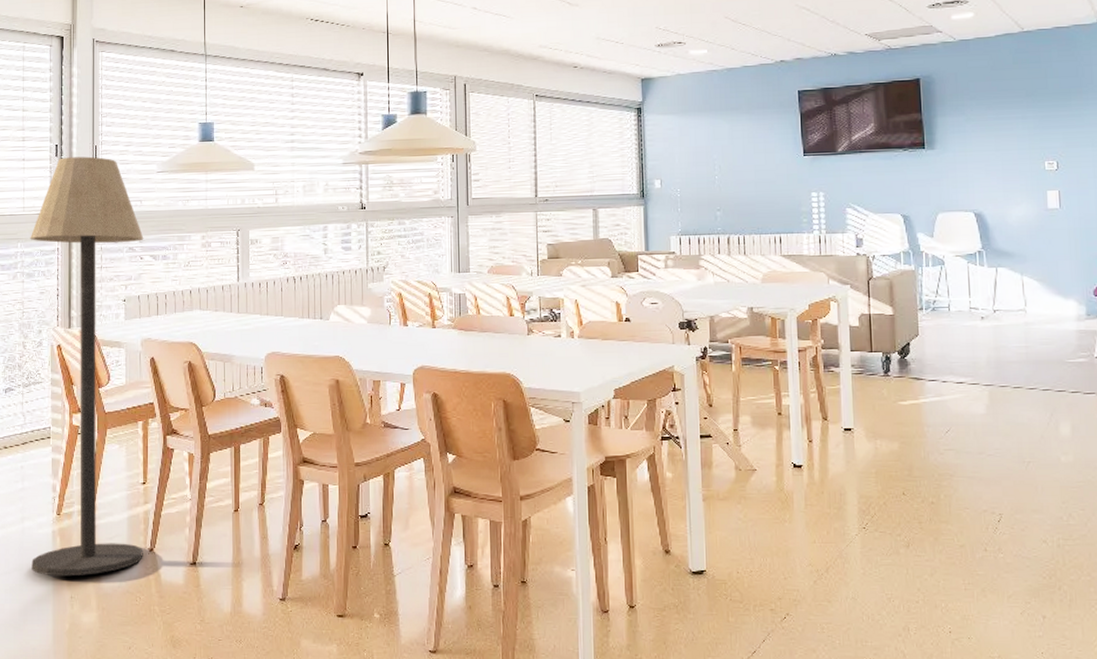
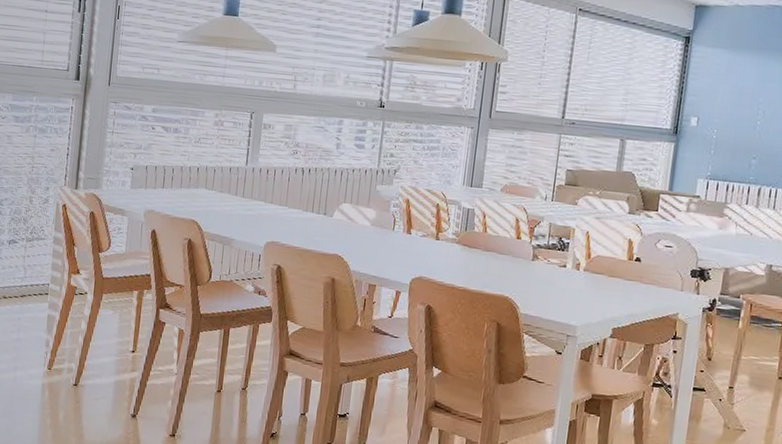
floor lamp: present [30,156,144,577] -> none [19,14,158,431]

